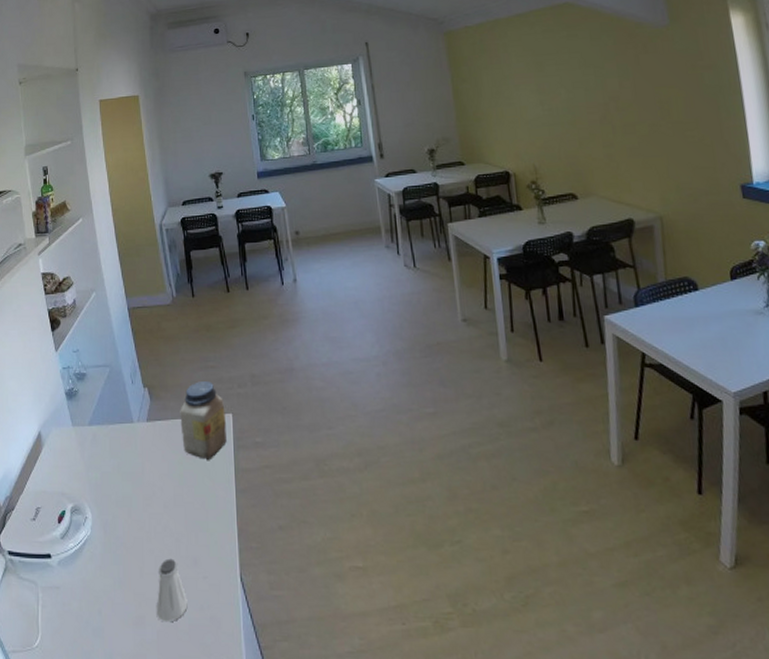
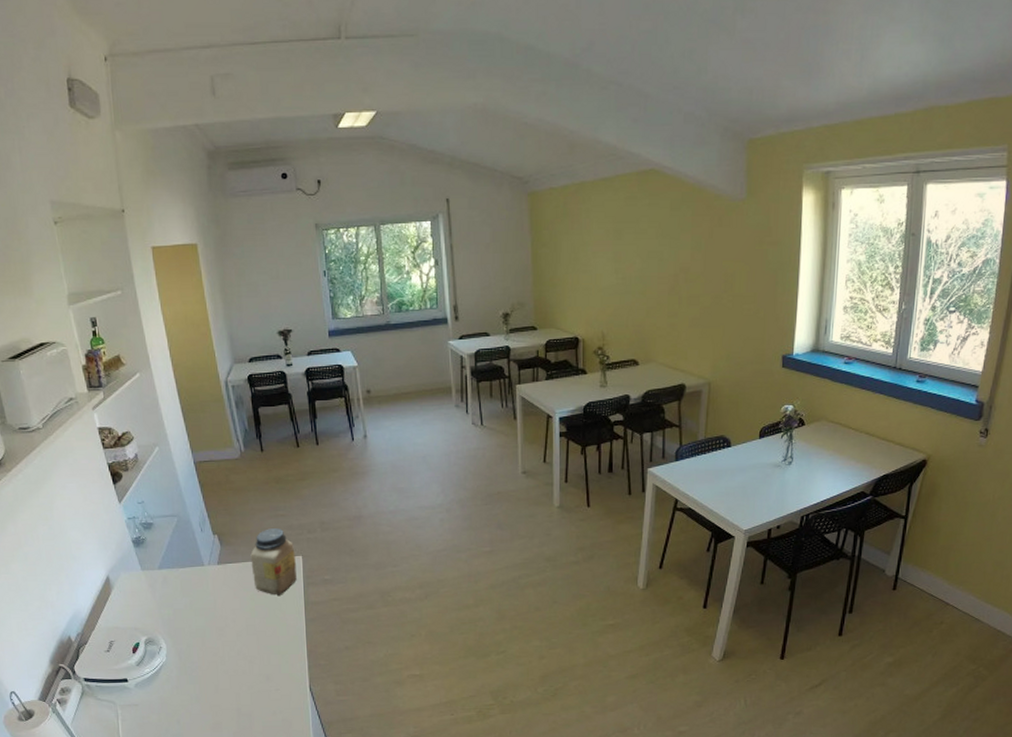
saltshaker: present [156,558,188,623] -> none [232,676,261,726]

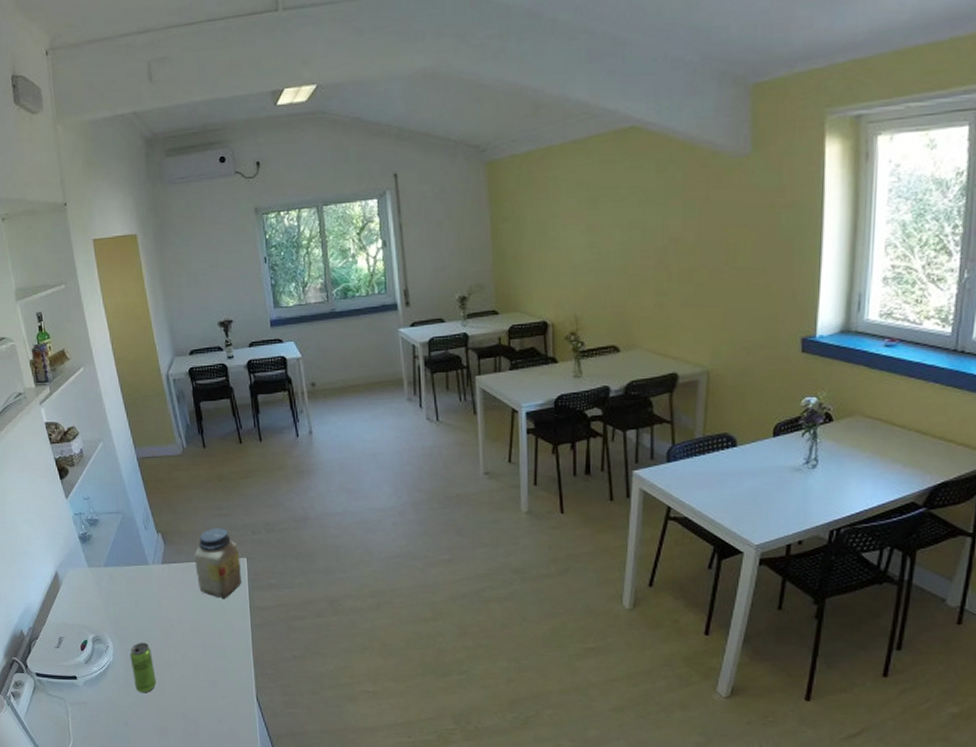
beverage can: none [183,641,211,690] -> present [129,642,157,693]

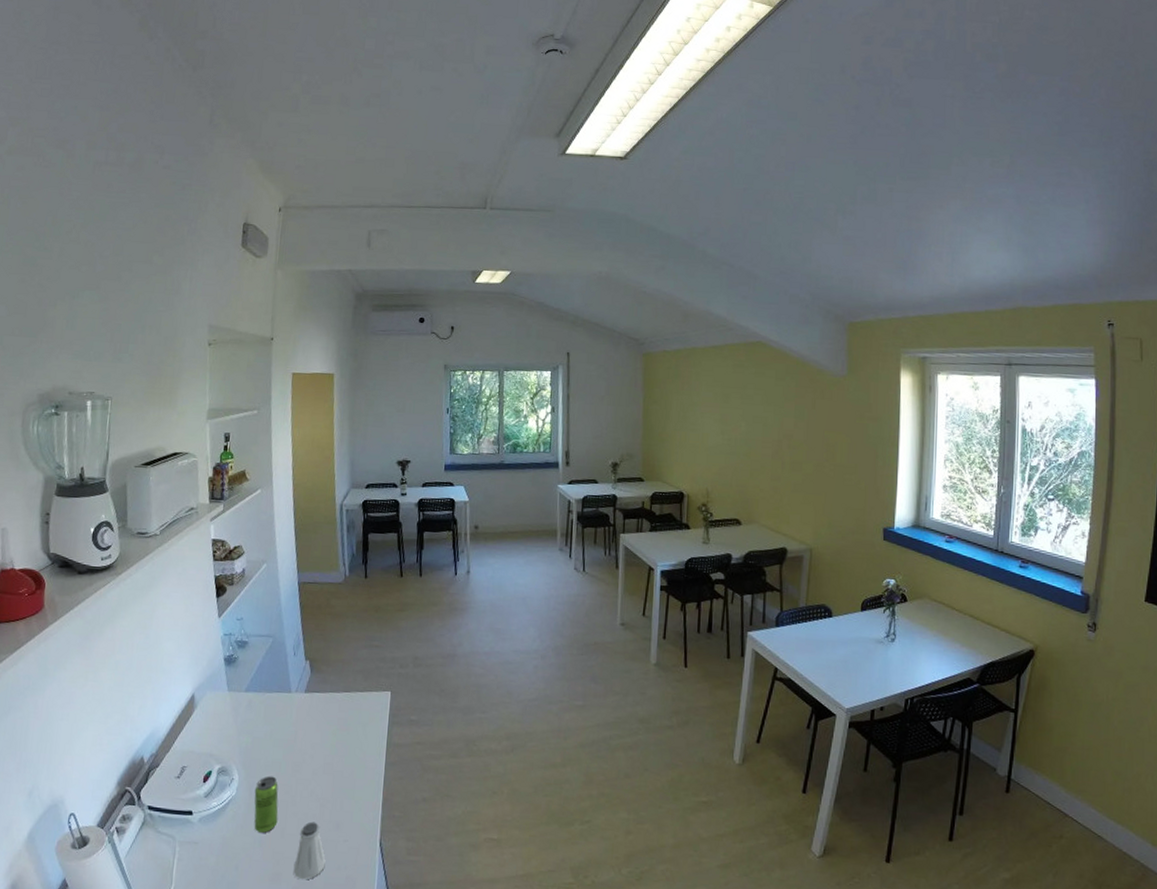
saltshaker: none [178,681,208,733] -> present [293,821,326,880]
jar: present [194,528,242,598] -> none [338,659,385,733]

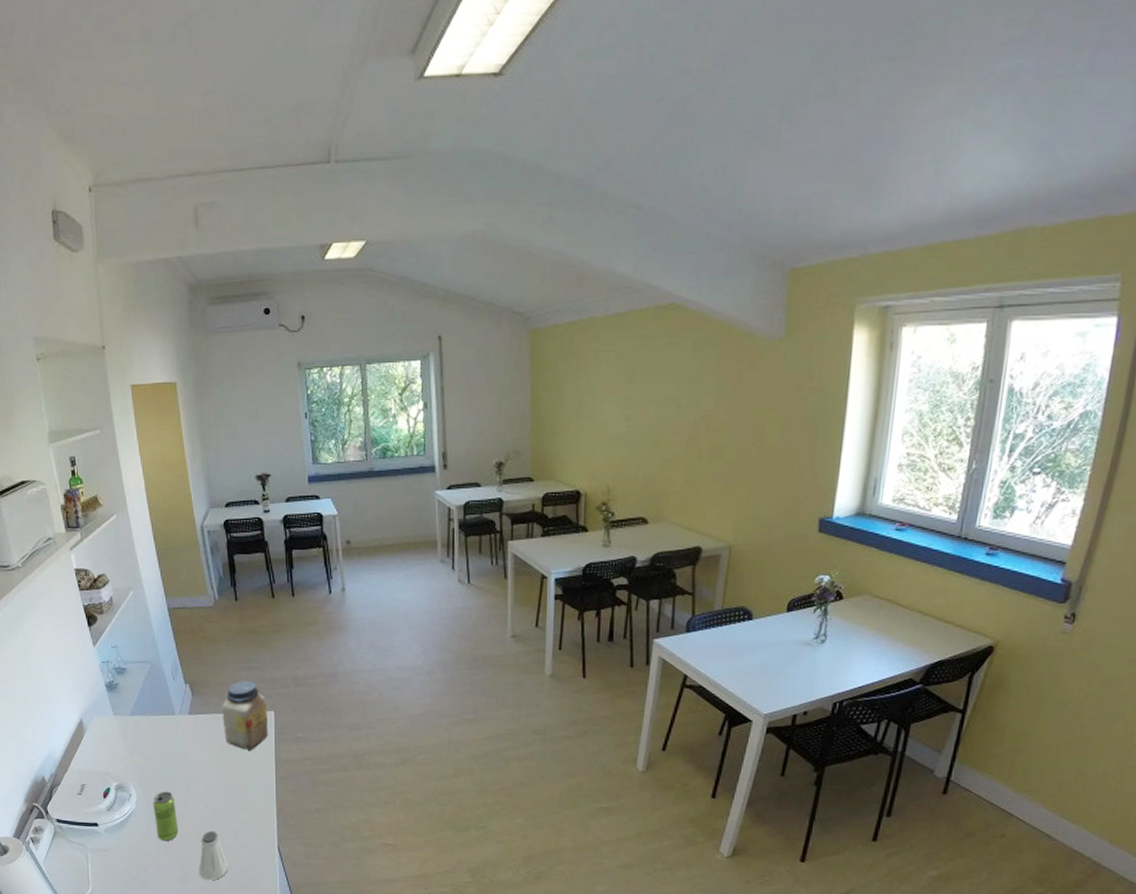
jar: none [338,659,385,733] -> present [222,681,268,750]

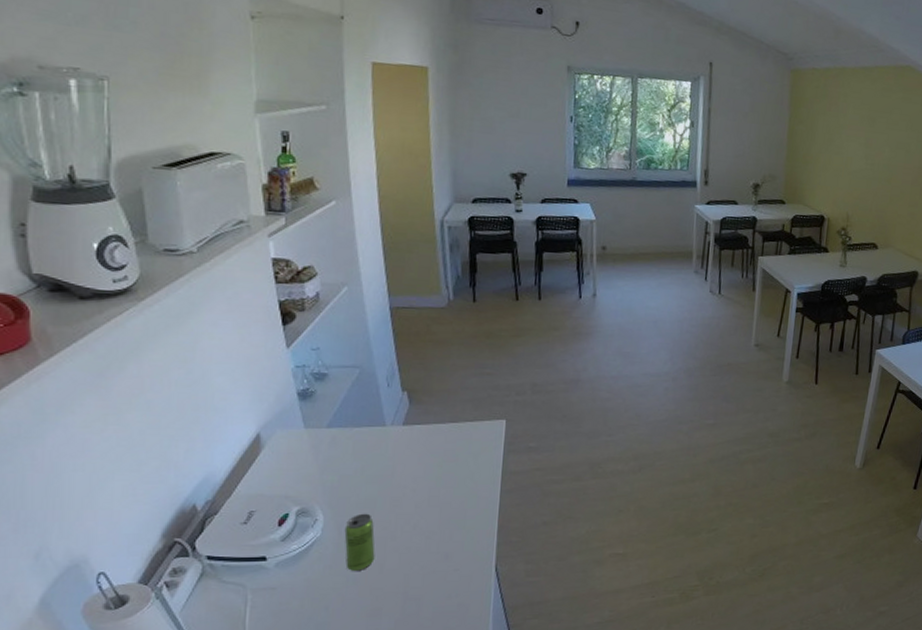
saltshaker: present [199,830,228,881] -> none [395,555,434,612]
jar: present [222,681,268,750] -> none [443,388,499,463]

